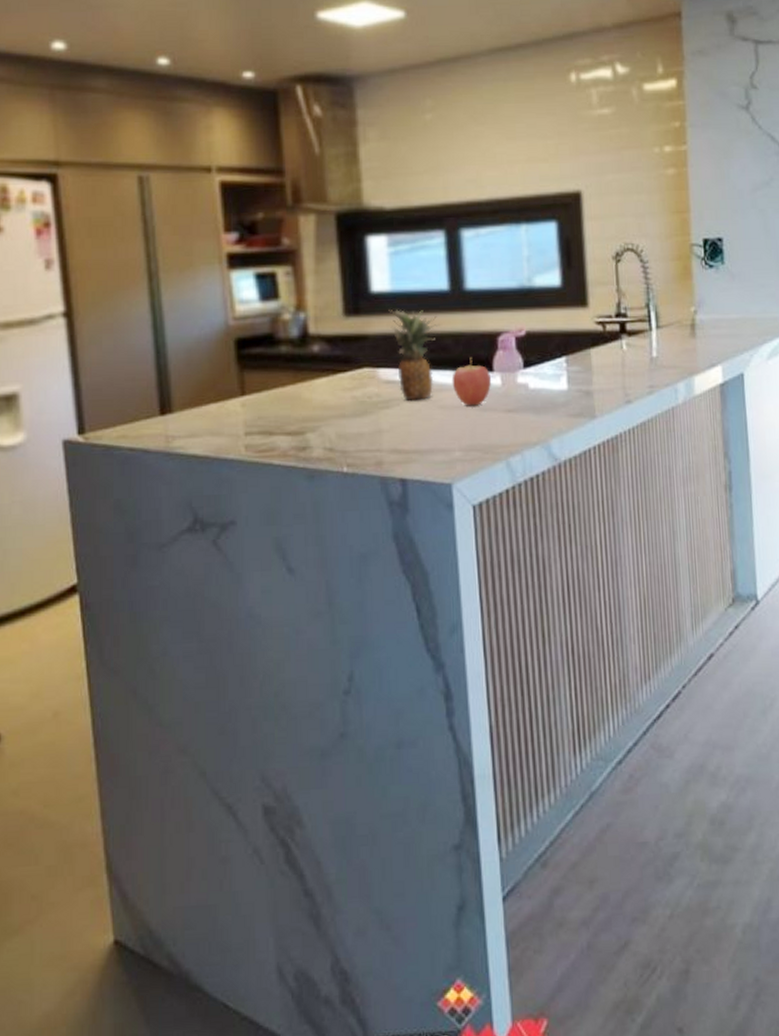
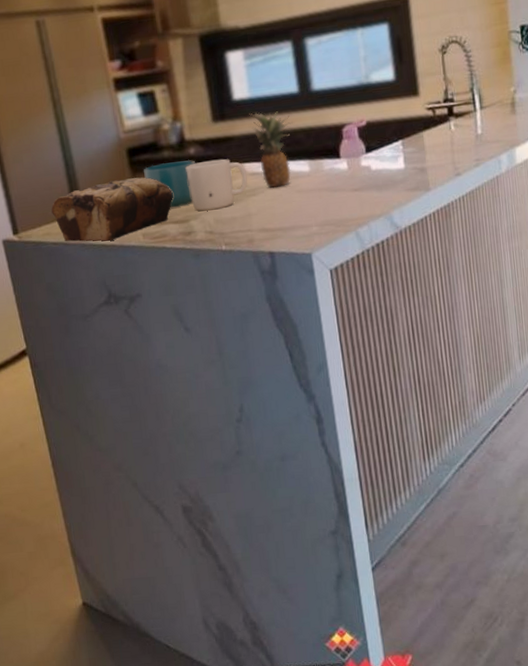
bread loaf: none [131,375,288,451] -> present [51,177,173,242]
cup: none [254,359,320,415] -> present [144,160,196,207]
mug: none [306,361,380,423] -> present [185,159,248,212]
fruit: present [451,356,491,406] -> none [305,147,339,189]

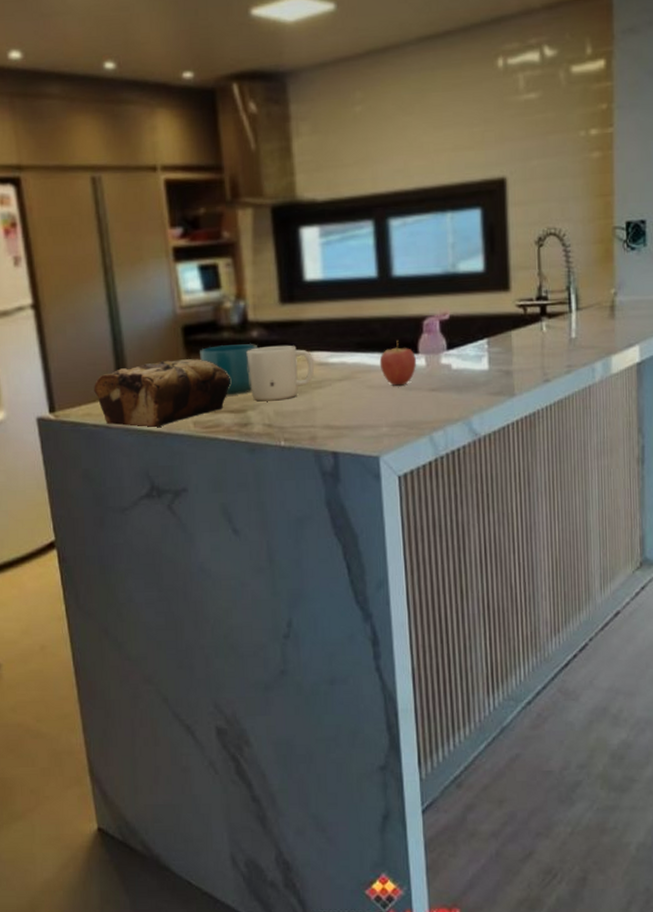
fruit: present [249,111,294,189] -> none [321,296,370,382]
fruit: none [305,147,339,189] -> present [379,339,416,386]

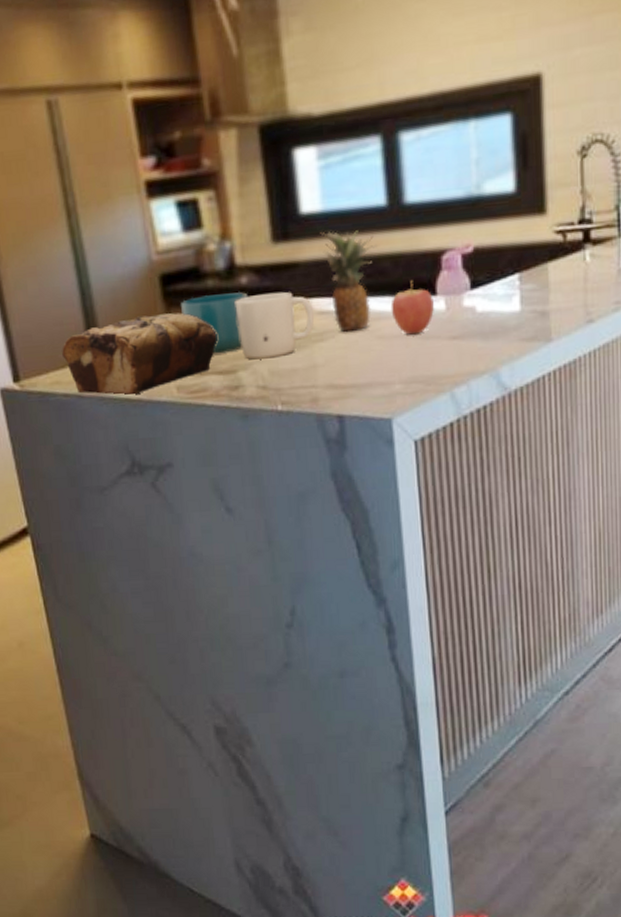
fruit: none [321,296,370,382] -> present [320,230,379,333]

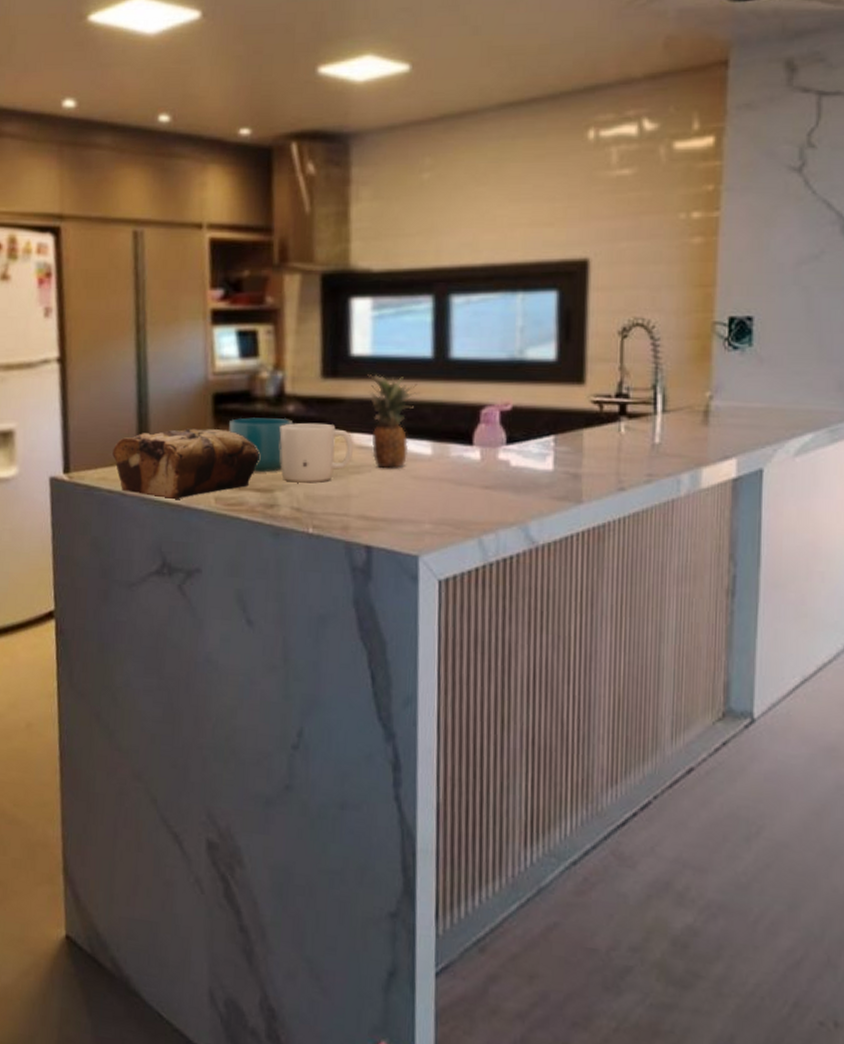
fruit: present [390,279,434,335] -> none [427,428,469,479]

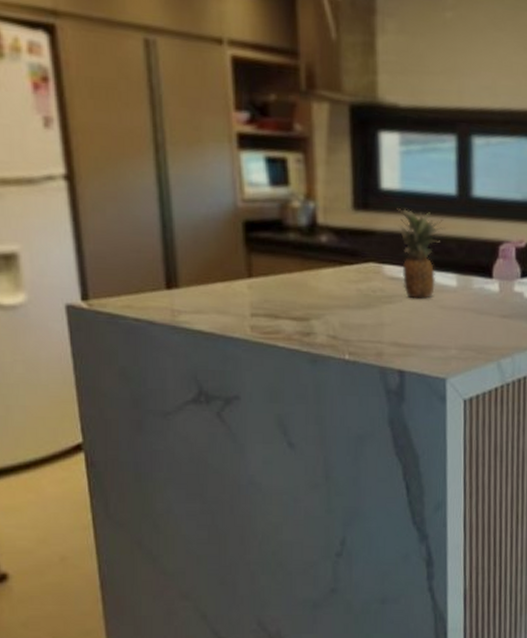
bread loaf: present [112,428,260,499] -> none [137,256,294,328]
cup: present [229,417,294,472] -> none [262,246,327,301]
mug: present [279,422,353,483] -> none [313,253,385,312]

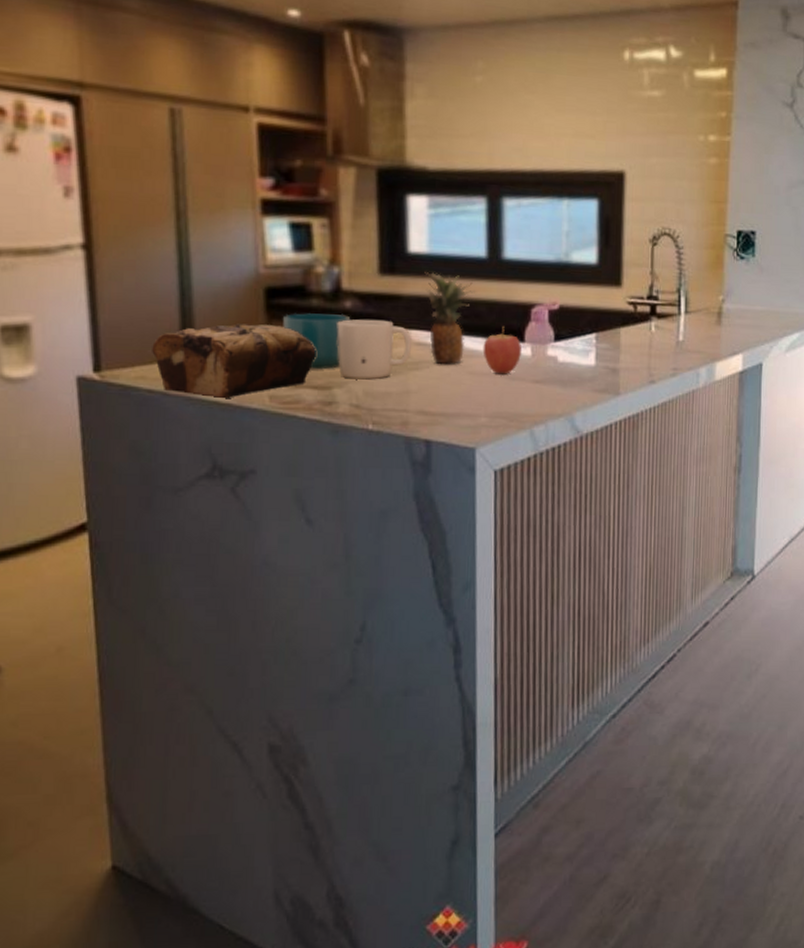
bread loaf: none [137,256,294,328] -> present [152,323,316,398]
cup: none [262,246,327,301] -> present [283,313,351,369]
mug: none [313,253,385,312] -> present [336,319,411,380]
fruit: none [453,262,490,309] -> present [483,325,521,375]

